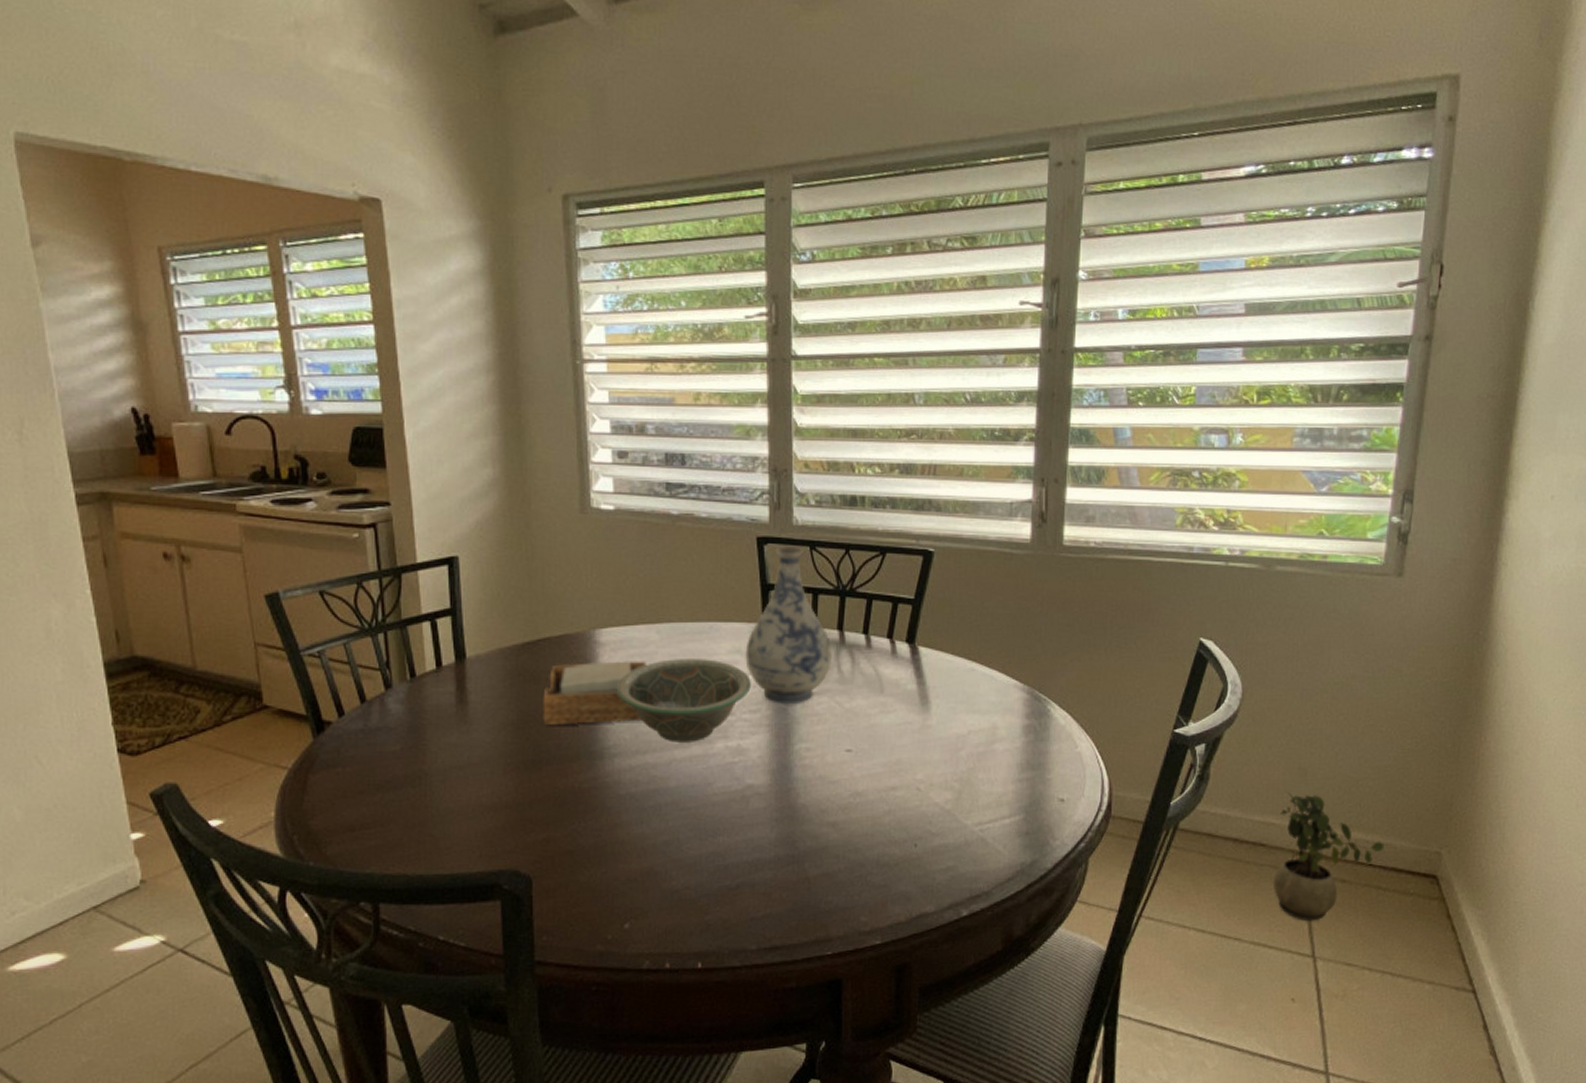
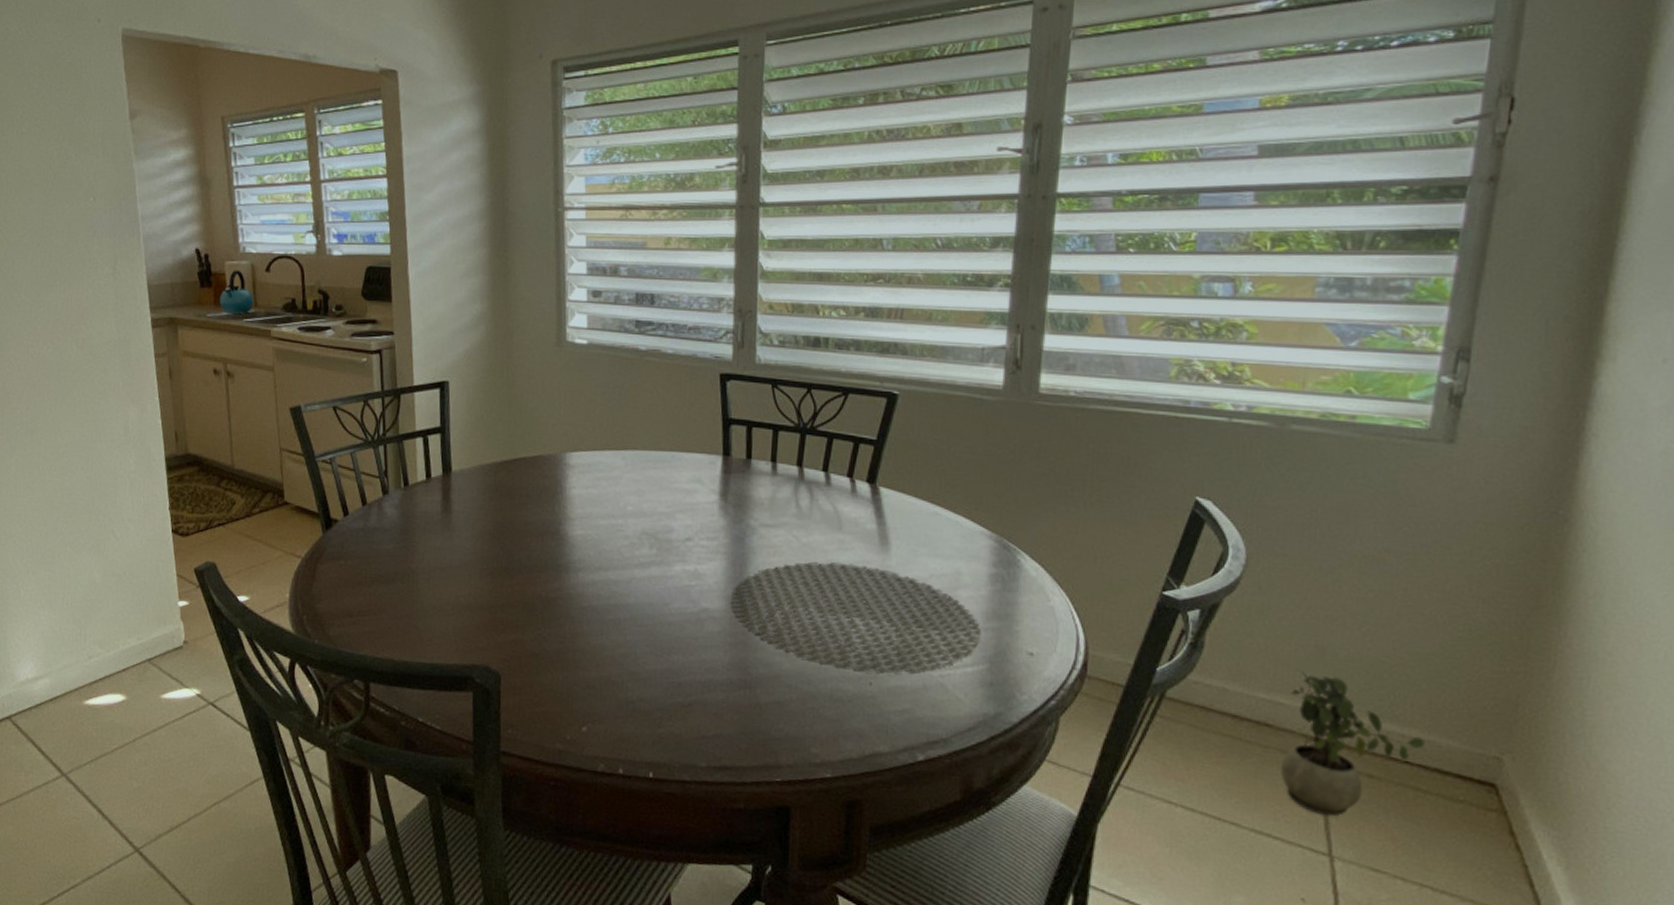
kettle: none [167,433,213,487] -> present [220,270,255,315]
napkin holder: present [543,661,647,726] -> none [516,481,612,540]
decorative bowl: present [616,659,751,743] -> none [583,484,710,564]
vase: present [745,547,832,704] -> none [704,383,791,534]
place mat: none [775,726,1017,833] -> present [730,561,982,673]

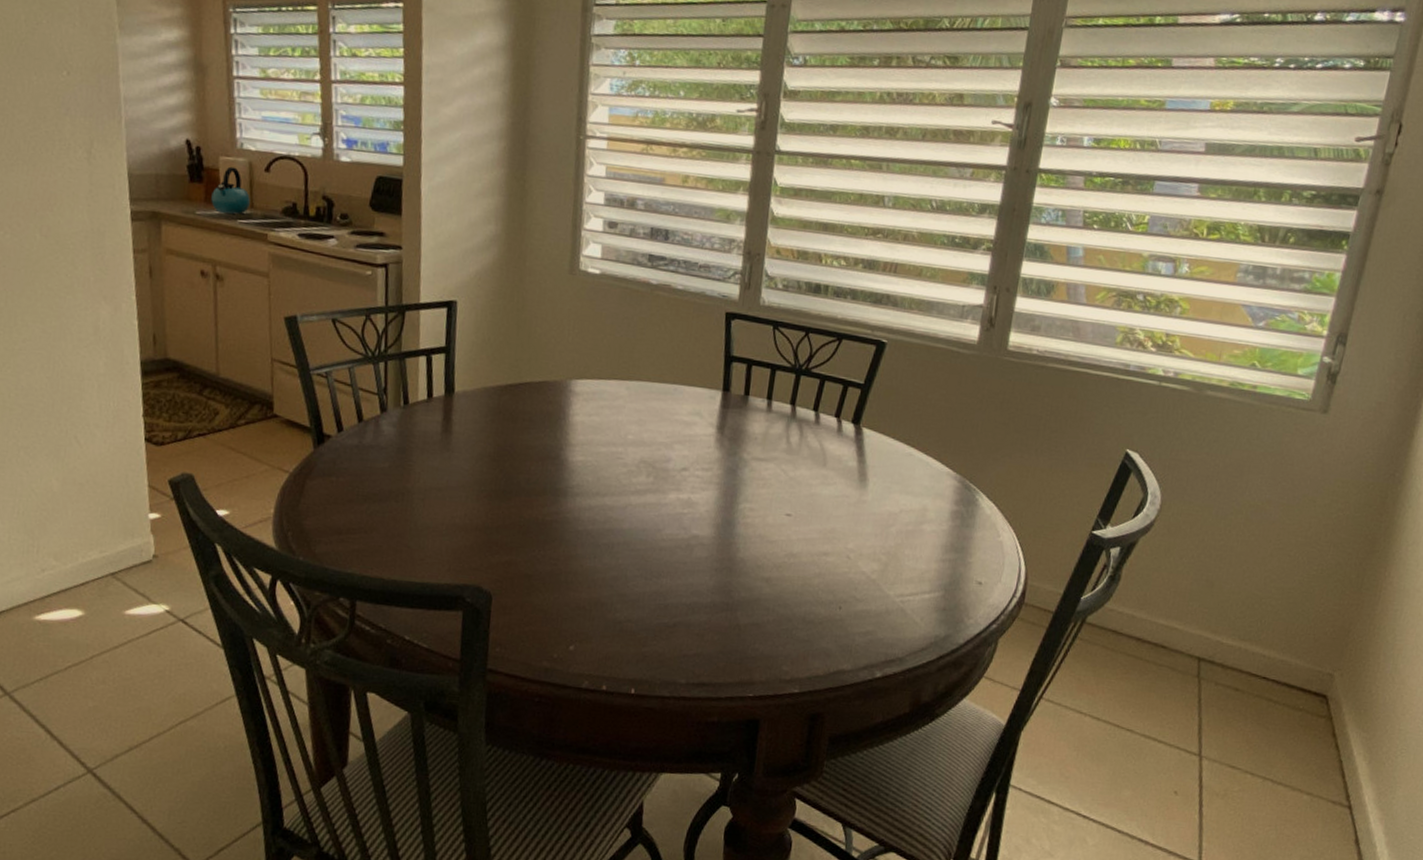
place mat: present [730,561,982,673] -> none [719,494,940,599]
potted plant: present [1281,670,1426,816] -> none [1169,600,1280,723]

